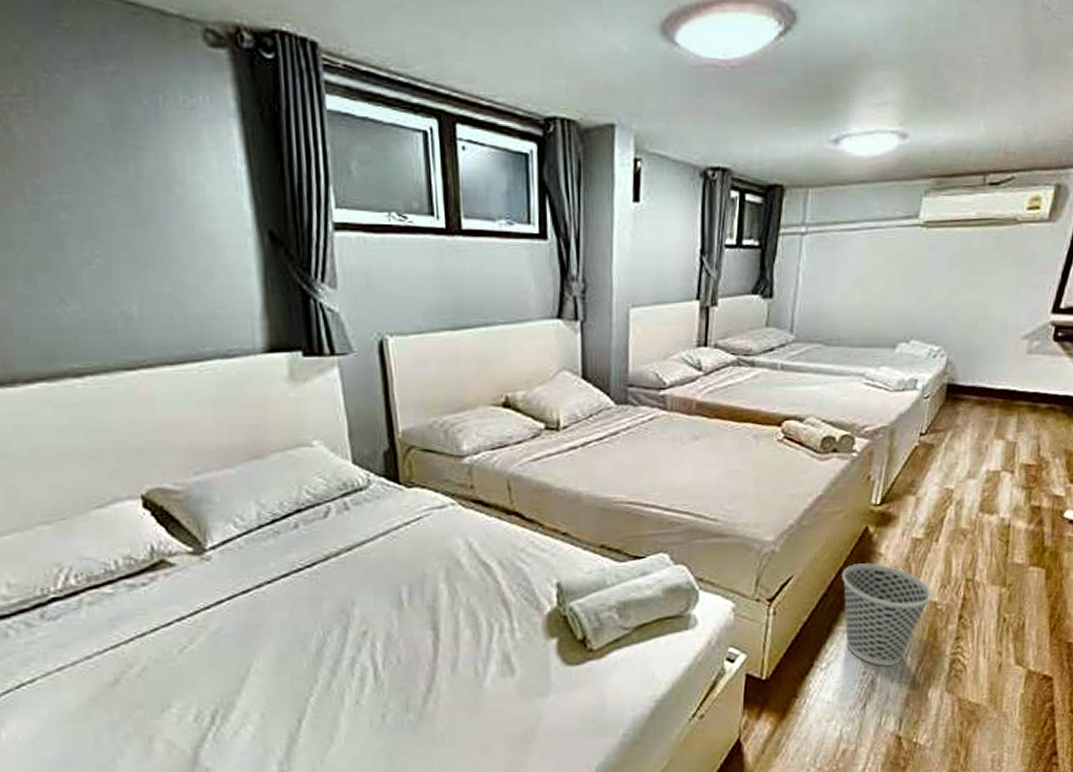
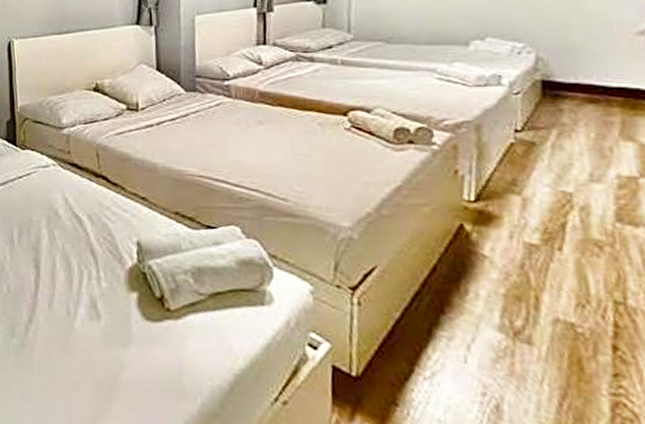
wastebasket: present [842,562,931,666] -> none [437,262,565,393]

